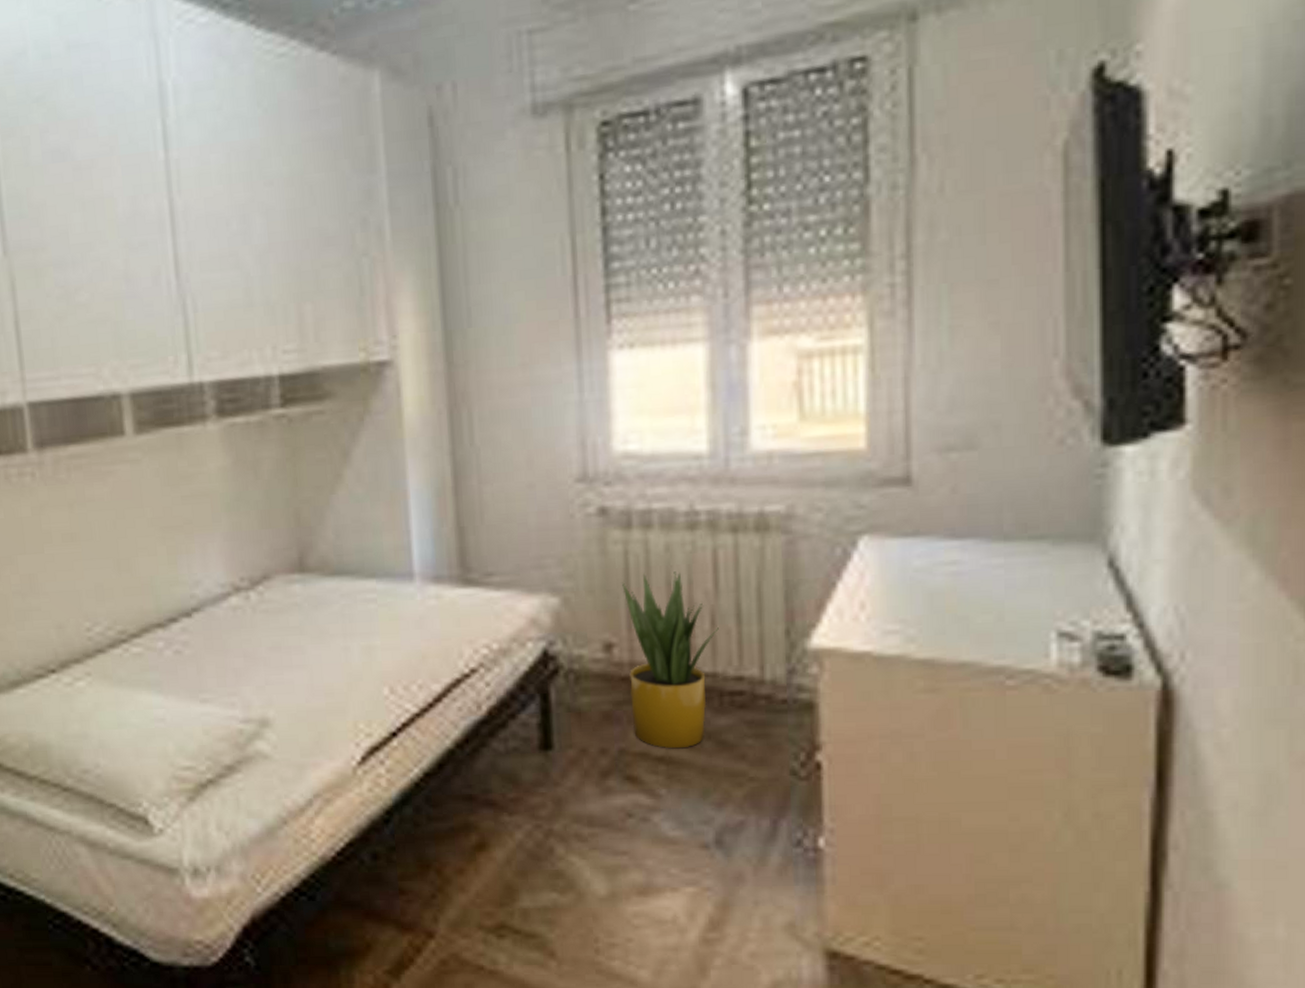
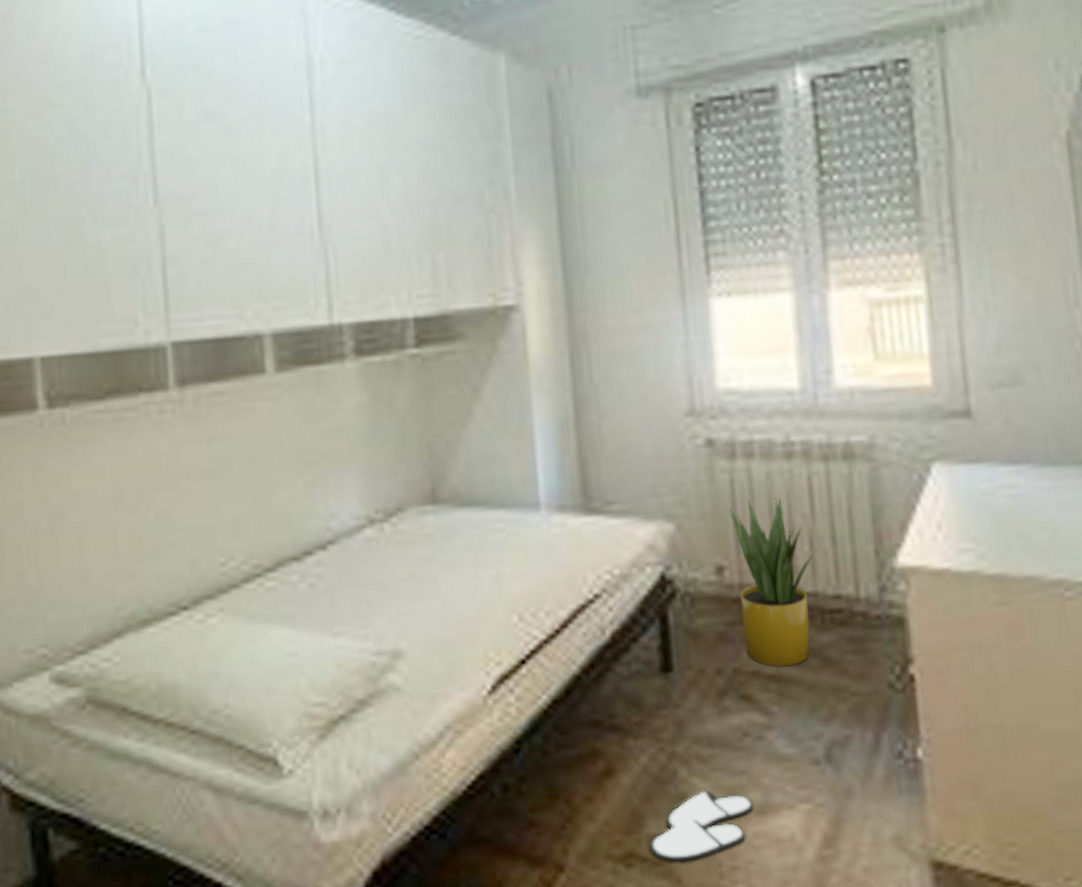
slippers: none [522,868,635,937] -> present [649,790,754,863]

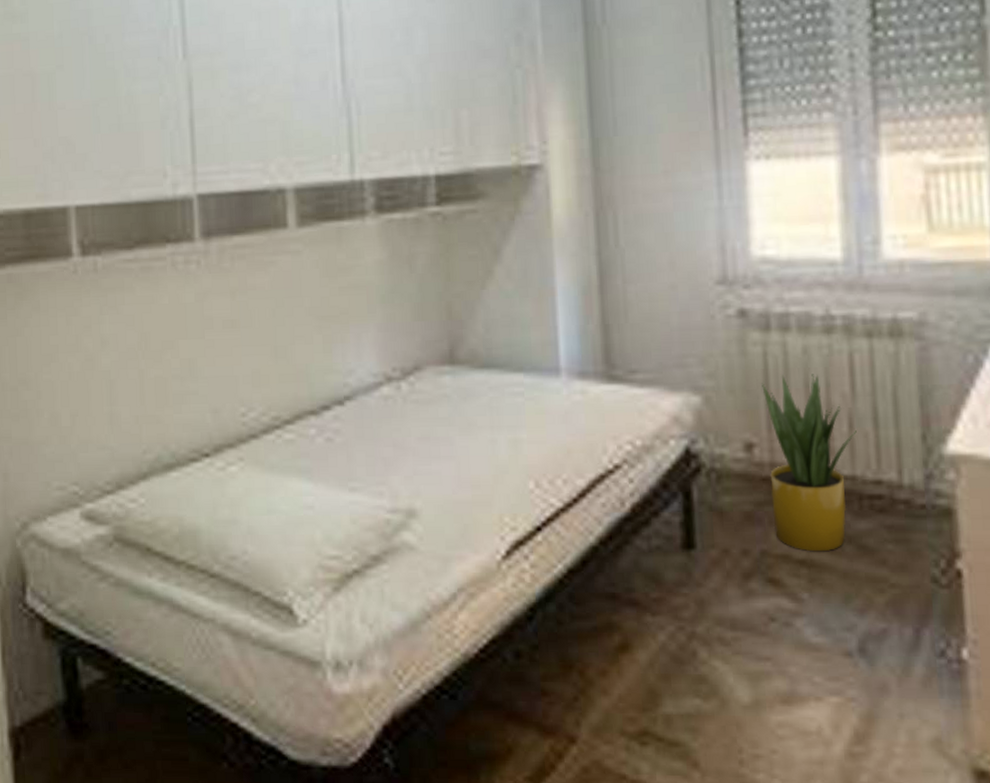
slippers: present [649,790,754,863] -> none [665,673,779,746]

